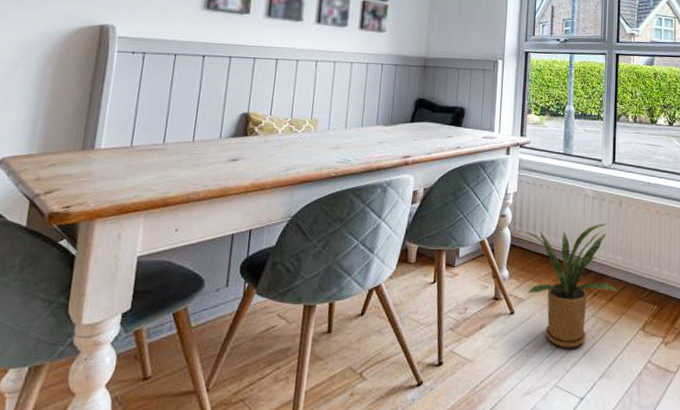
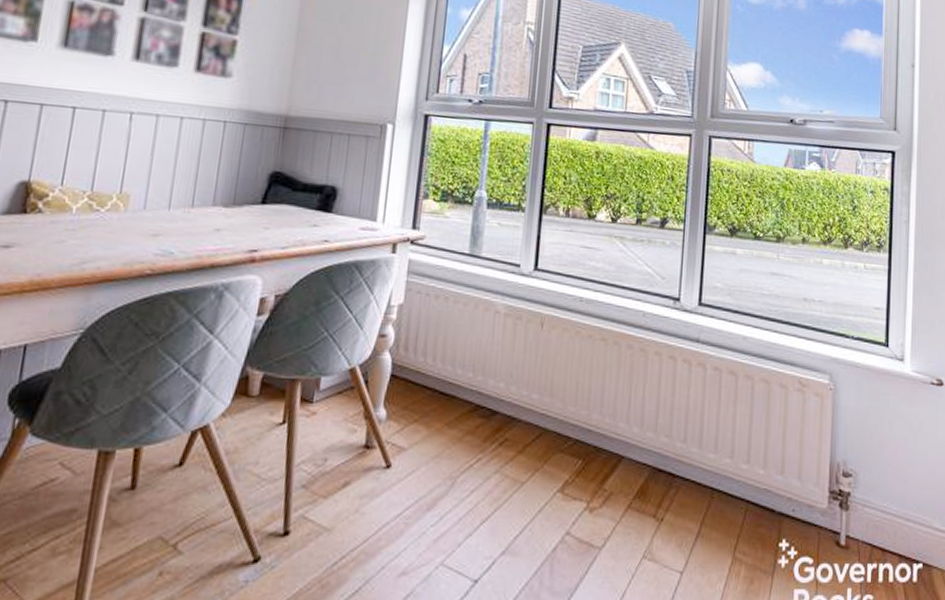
house plant: present [517,223,618,348] -> none [401,350,532,514]

